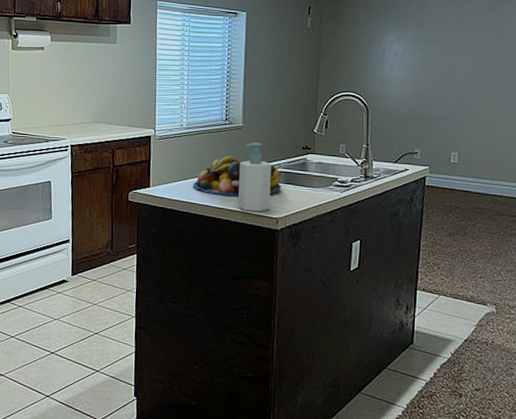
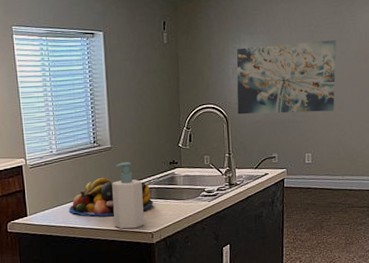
wall art: none [379,37,493,110] -> present [236,40,337,115]

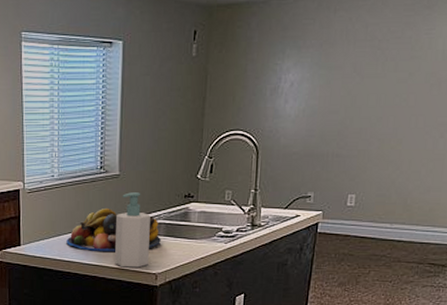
wall art: present [236,40,337,115] -> none [271,58,405,145]

